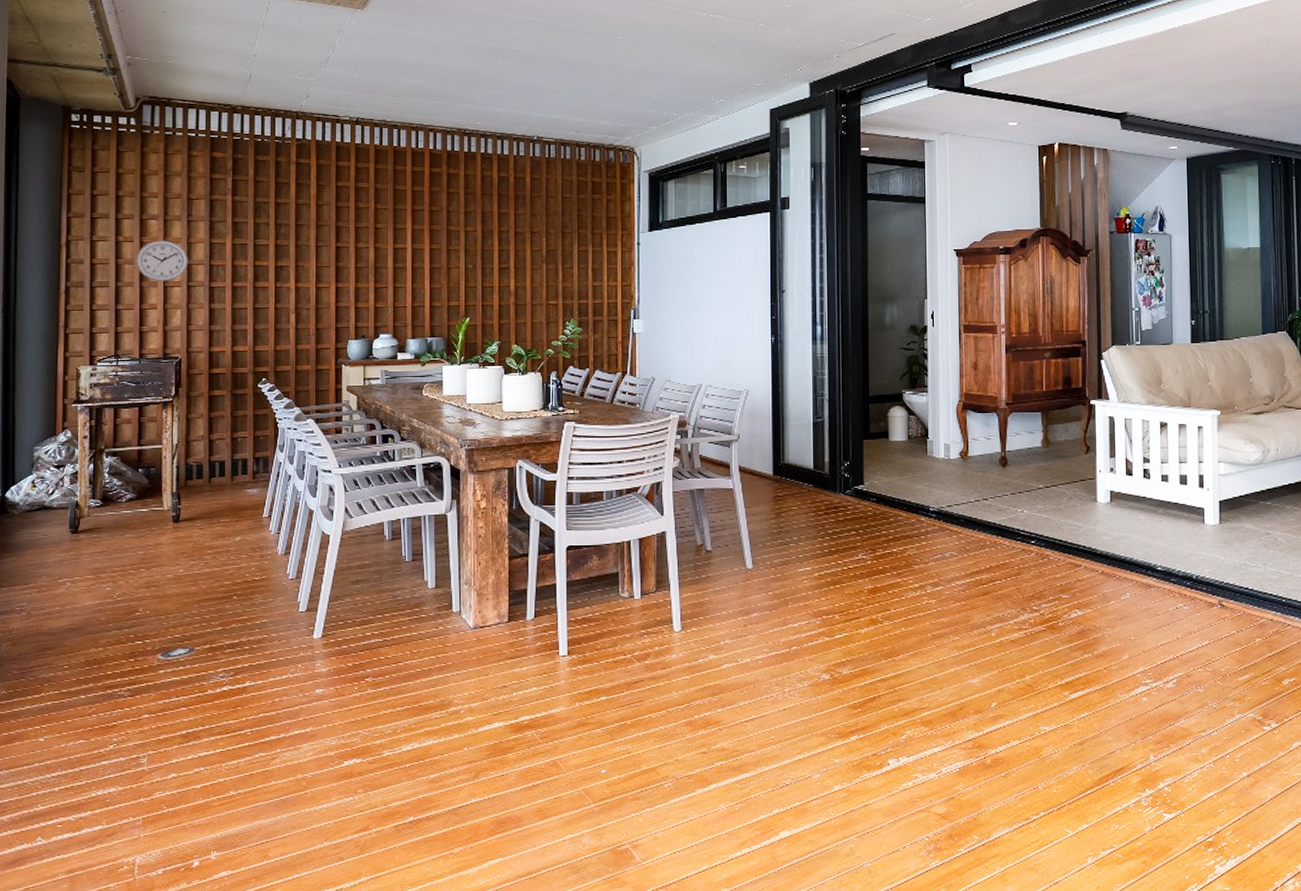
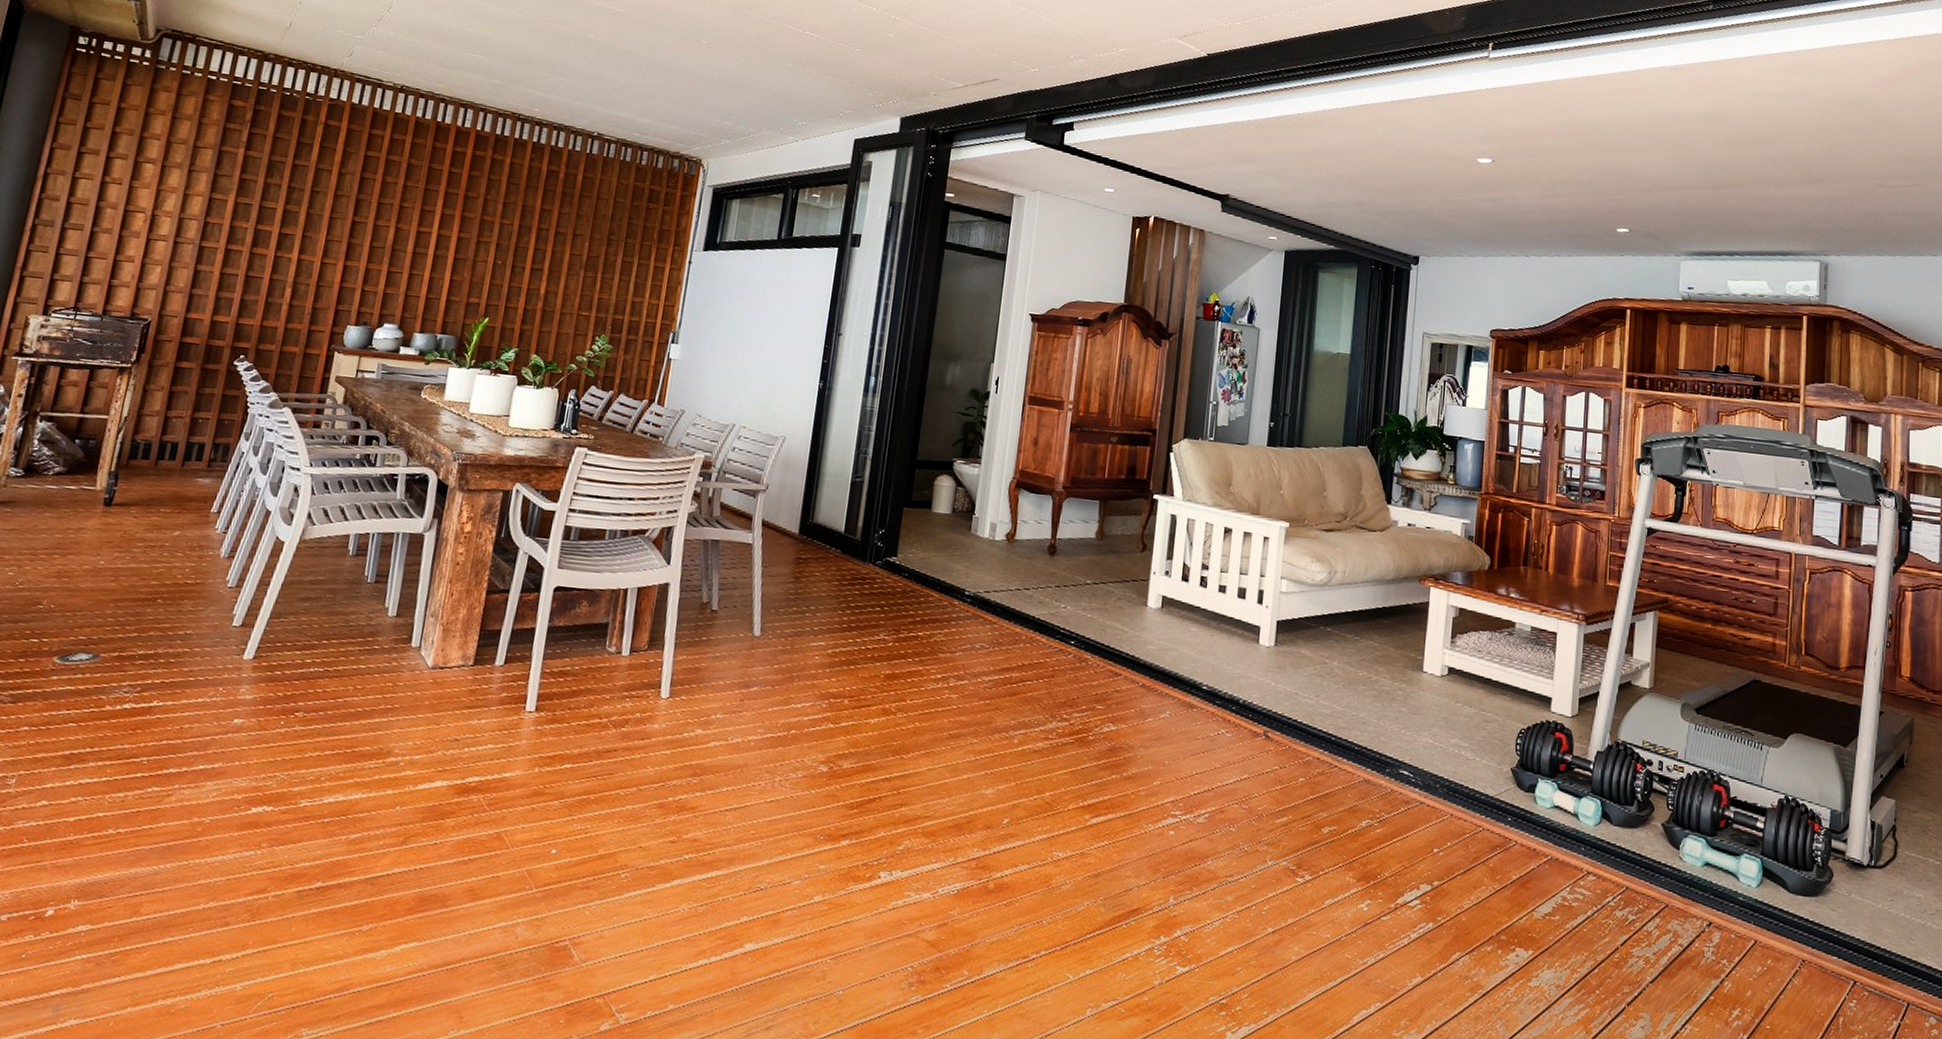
wall clock: present [135,240,188,281] -> none [119,186,182,234]

